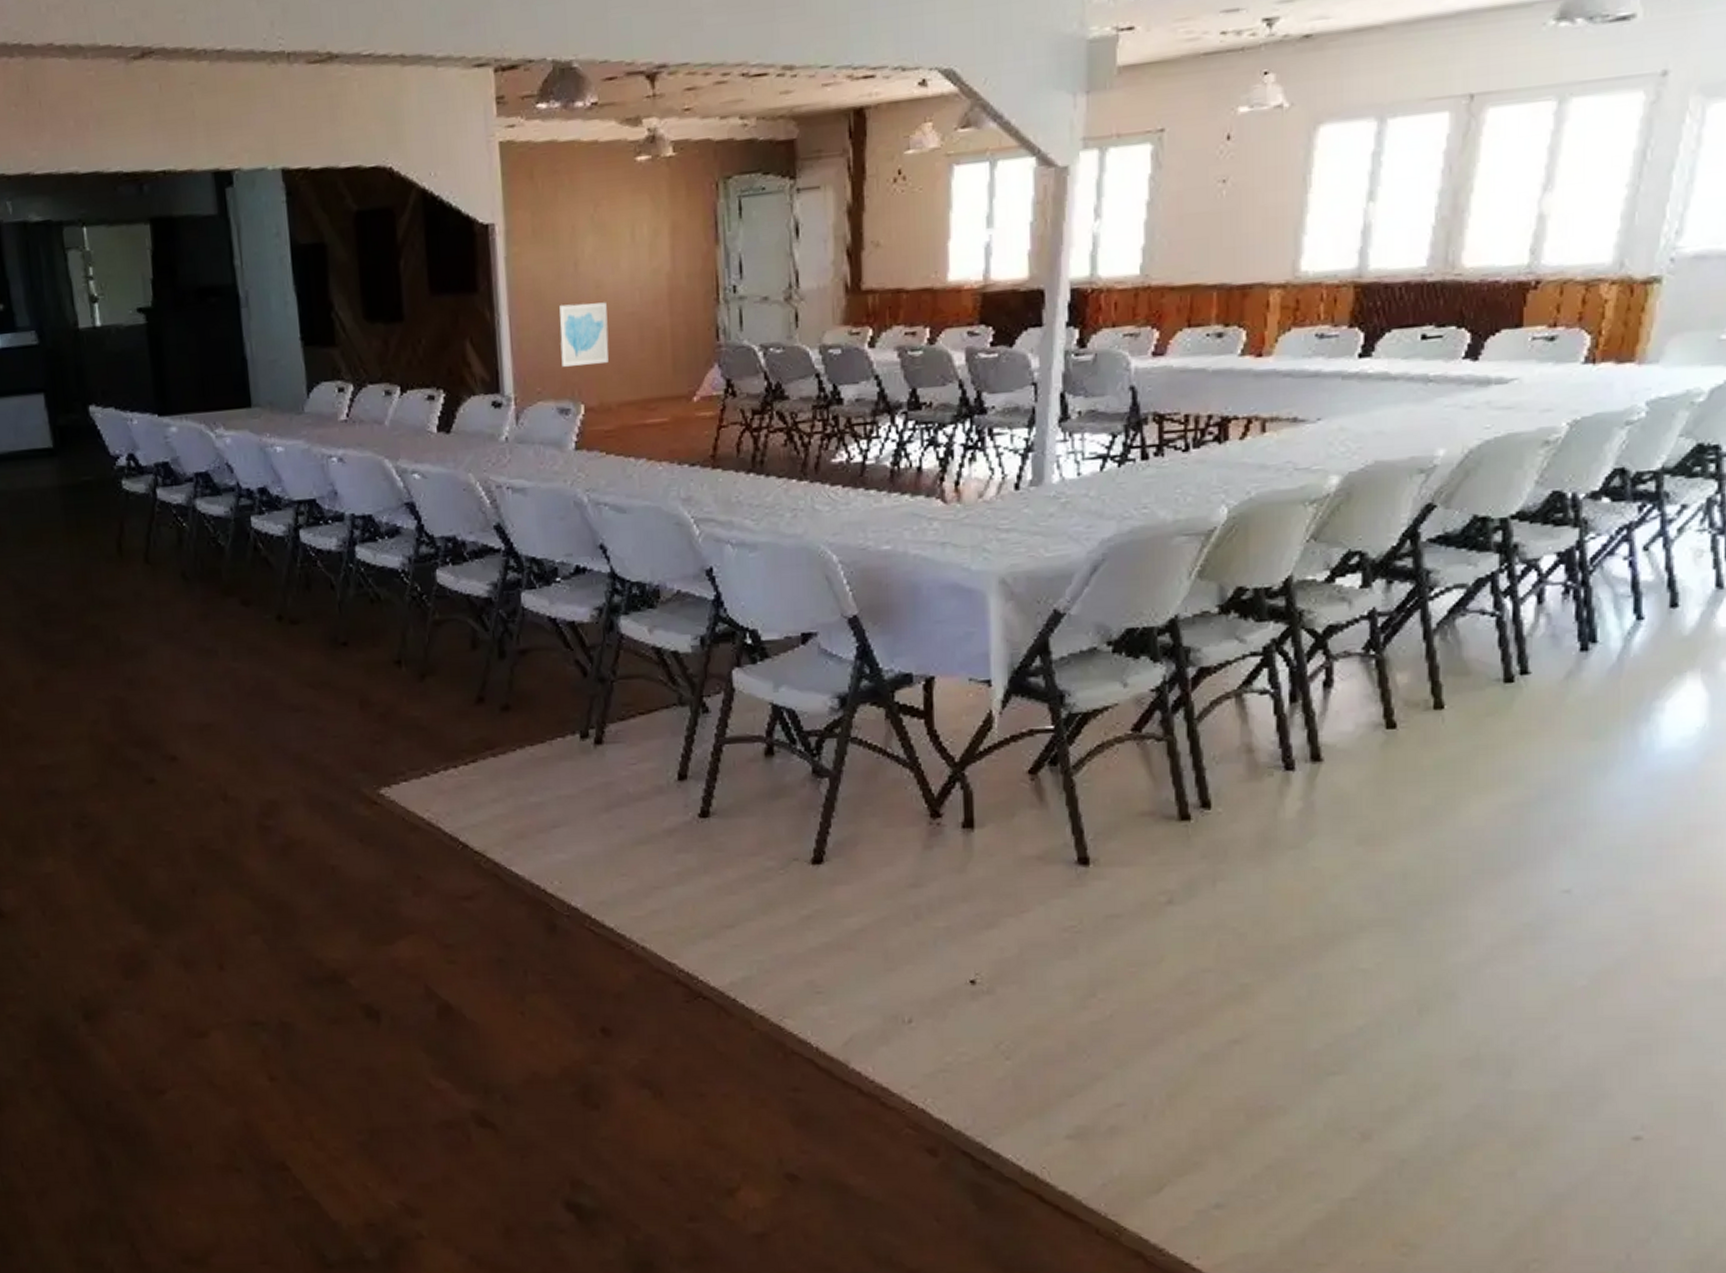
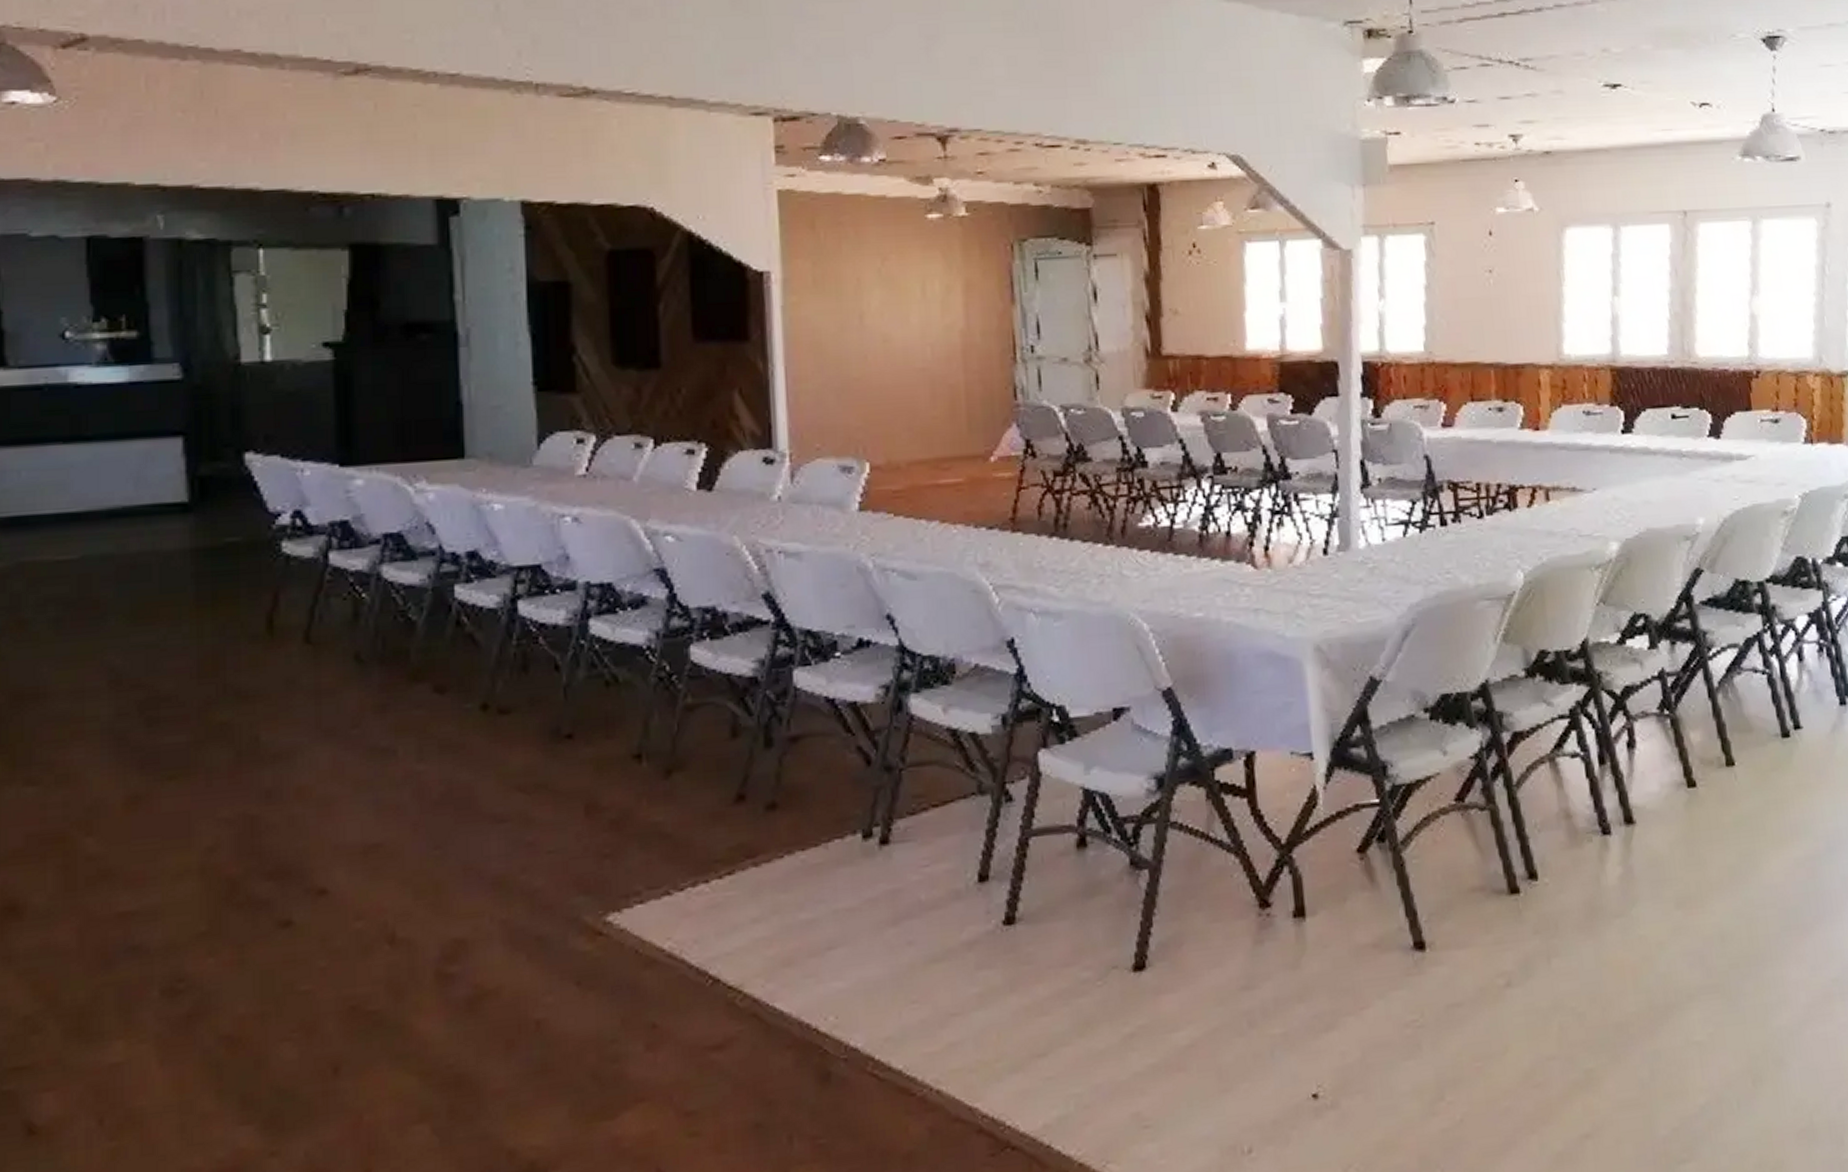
wall art: present [558,302,609,367] -> none [841,357,898,422]

